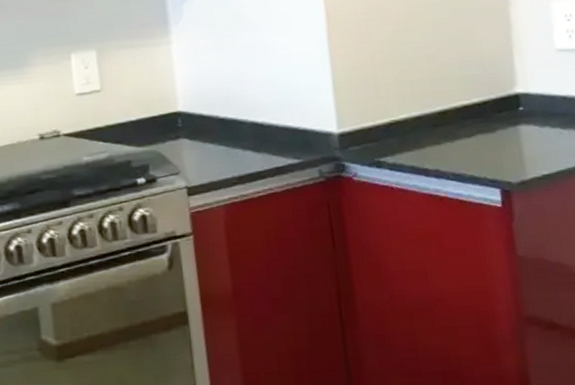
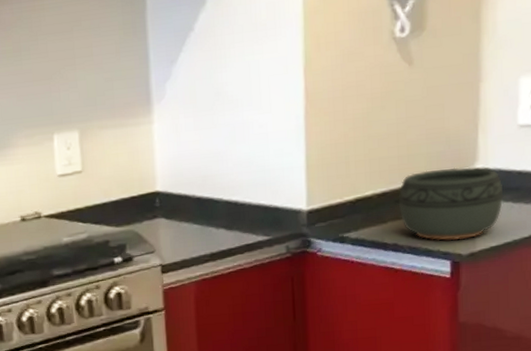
bowl: none [435,91,550,168] -> present [398,167,503,241]

